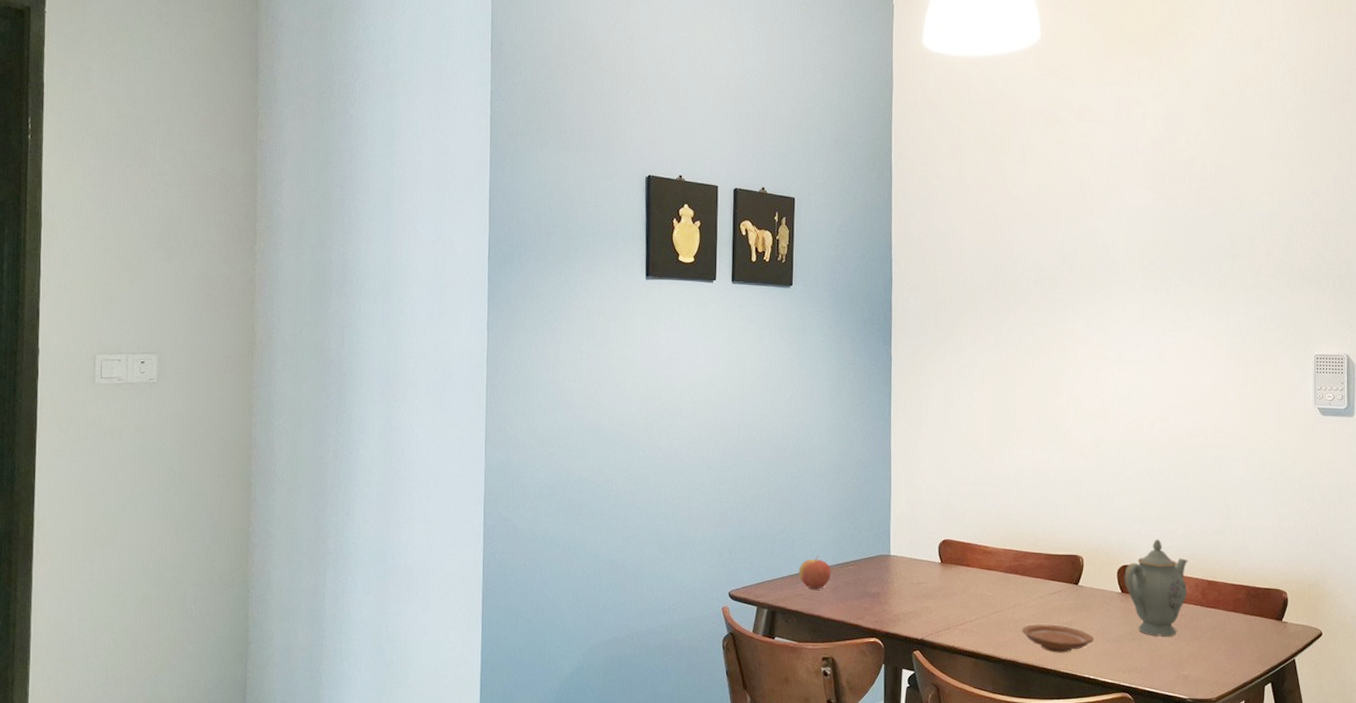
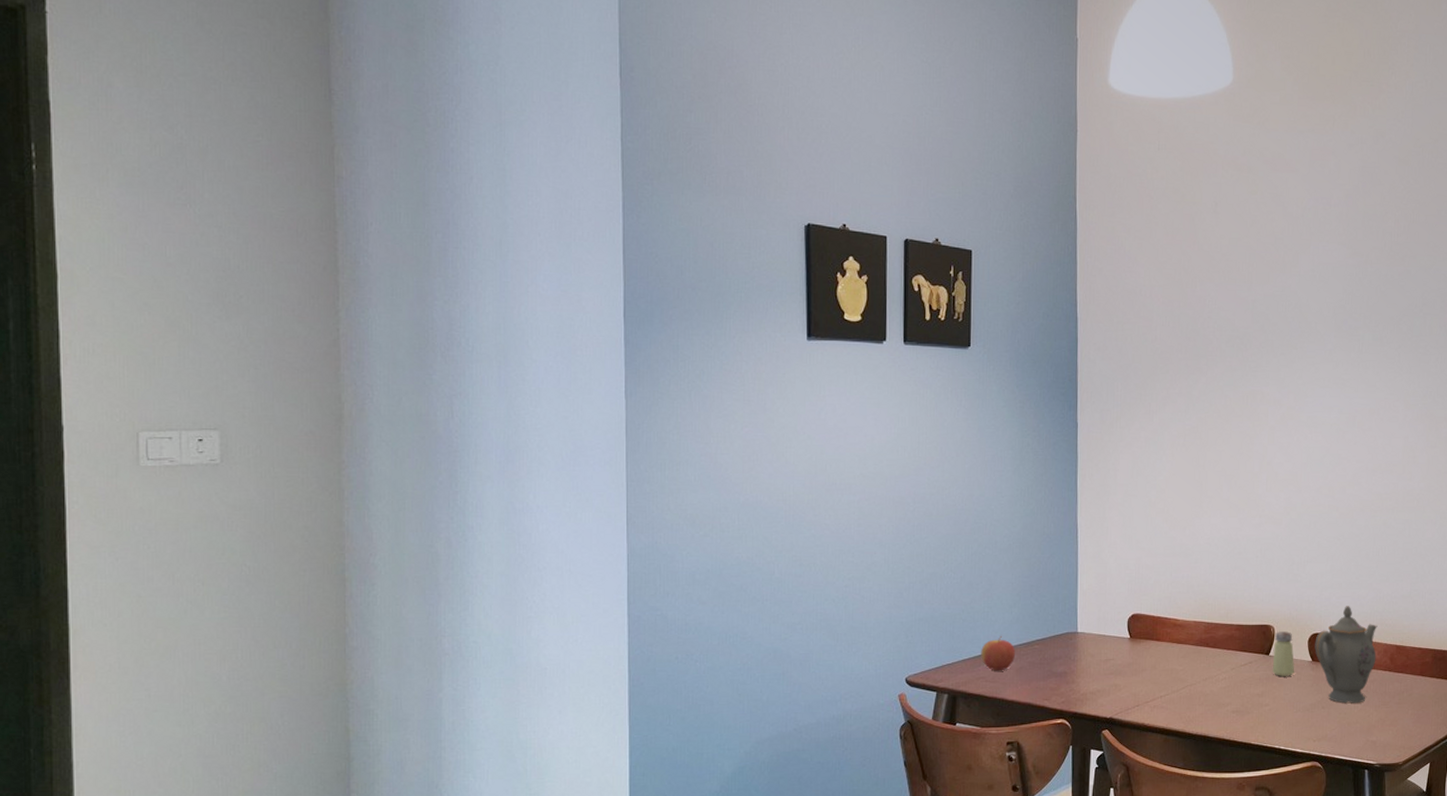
plate: present [1022,624,1094,653] -> none [1212,696,1285,725]
saltshaker: none [1081,562,1104,607] -> present [1272,631,1295,676]

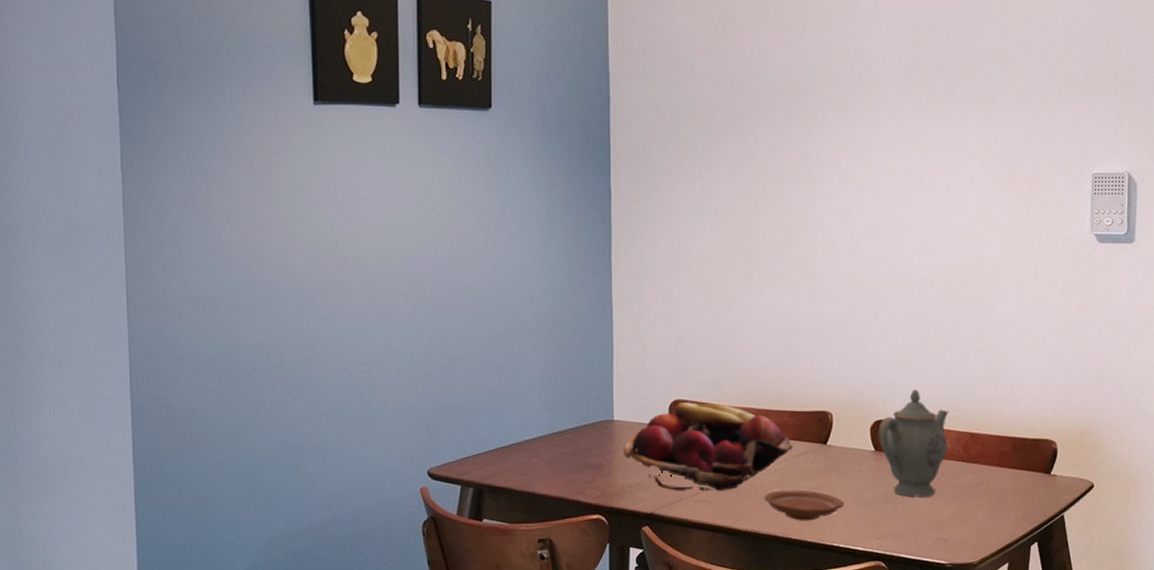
apple: present [981,635,1016,671] -> none [508,424,547,463]
fruit basket: none [1086,616,1240,698] -> present [623,402,794,491]
plate: none [1212,696,1285,725] -> present [764,490,845,521]
saltshaker: present [1272,631,1295,676] -> none [830,418,856,468]

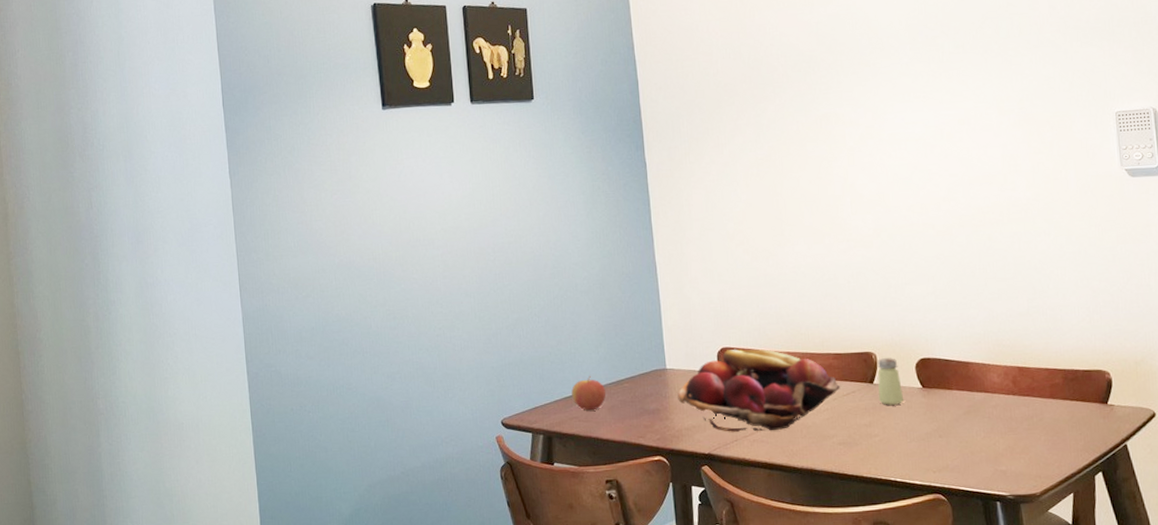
apple: none [508,424,547,463] -> present [571,375,606,411]
plate: present [764,490,845,521] -> none [816,427,897,457]
saltshaker: none [830,418,856,468] -> present [877,358,904,405]
teapot: present [878,389,949,497] -> none [923,327,996,431]

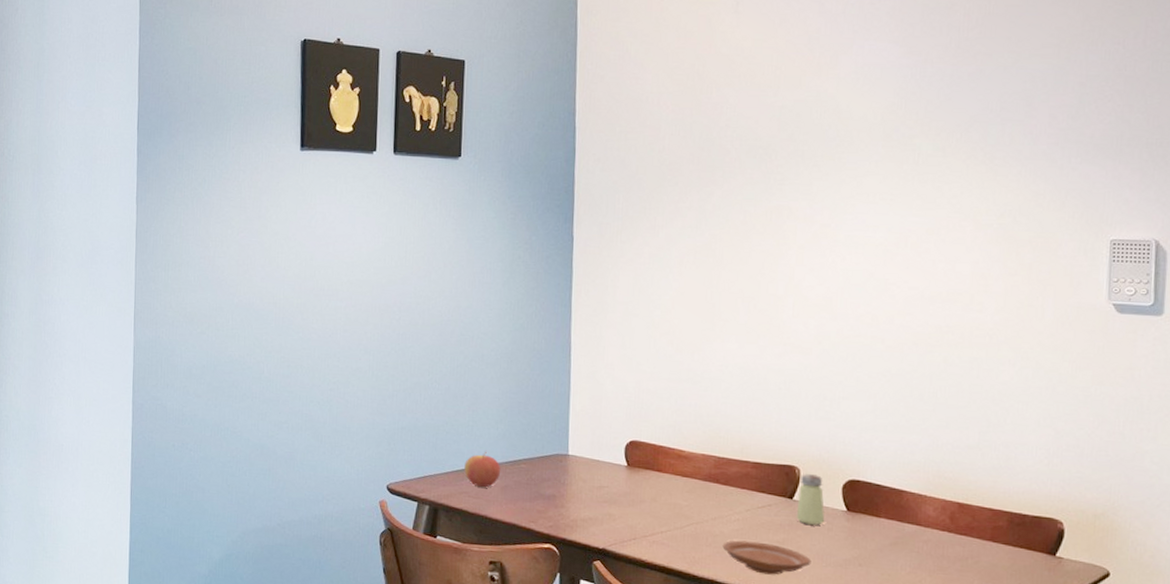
fruit basket: present [677,349,841,432] -> none [577,443,757,535]
plate: none [816,427,897,457] -> present [722,540,812,575]

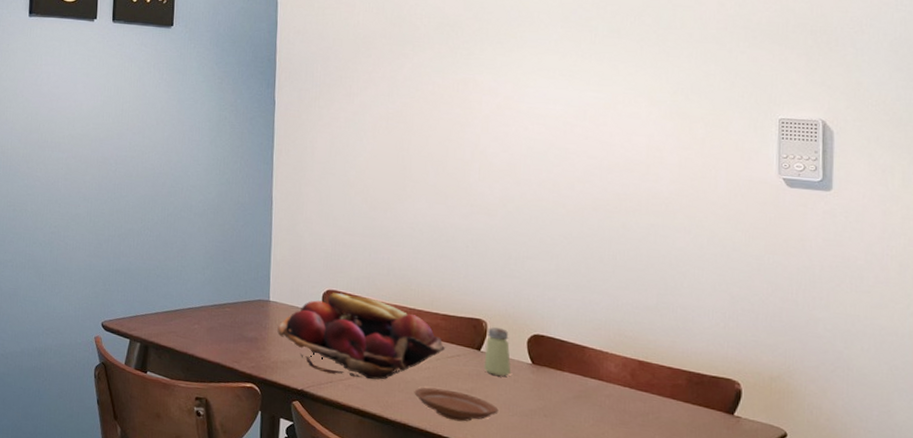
apple: present [464,451,501,488] -> none [173,294,207,328]
fruit basket: none [577,443,757,535] -> present [277,293,446,380]

